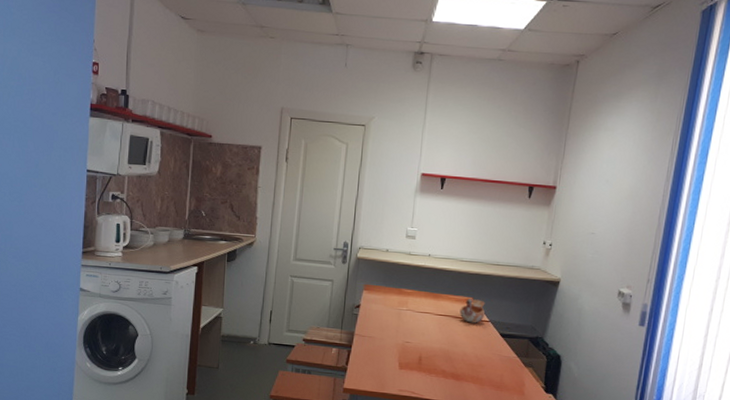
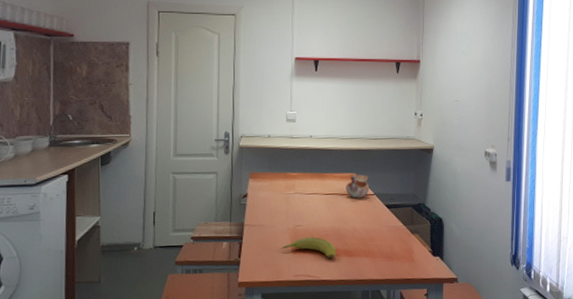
fruit: none [388,354,443,380] -> present [281,236,336,259]

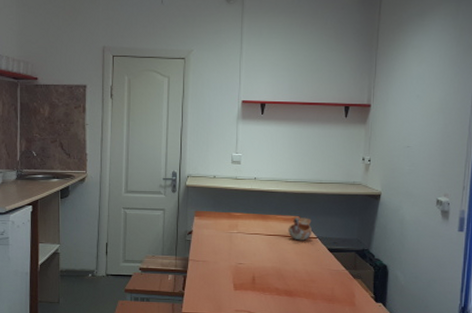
fruit: present [281,236,336,259] -> none [223,275,276,298]

